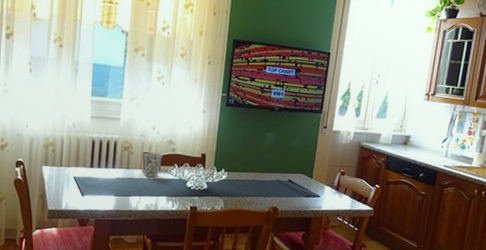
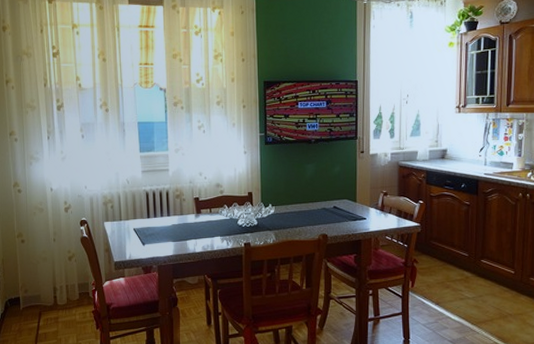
cup: present [143,152,163,178] -> none [194,197,213,221]

